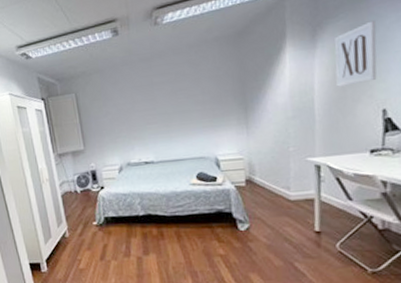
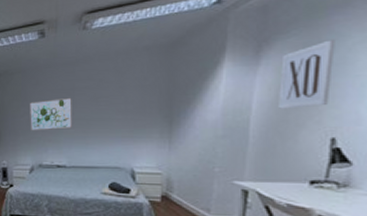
wall art: none [111,94,155,129] -> present [30,98,72,130]

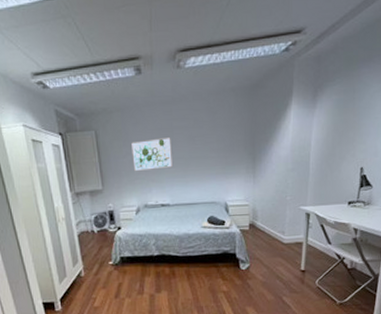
wall art: present [279,39,335,109] -> none [329,88,363,145]

